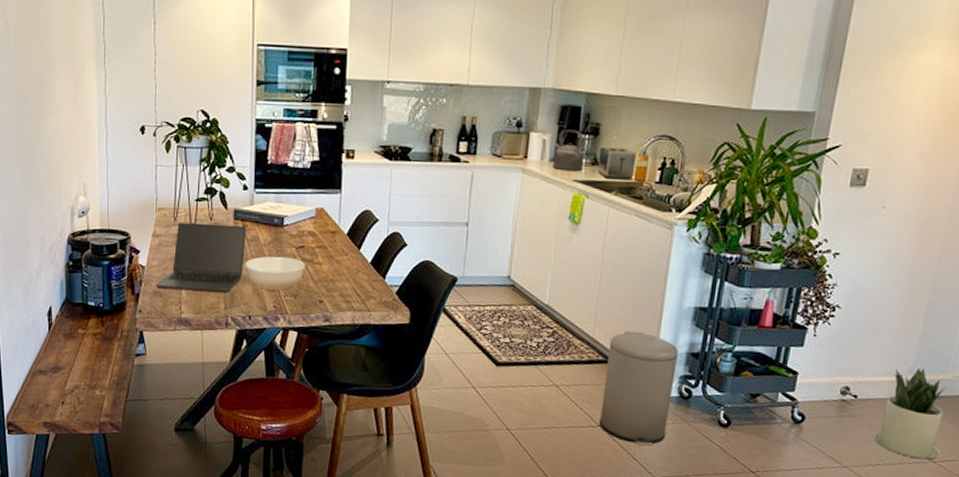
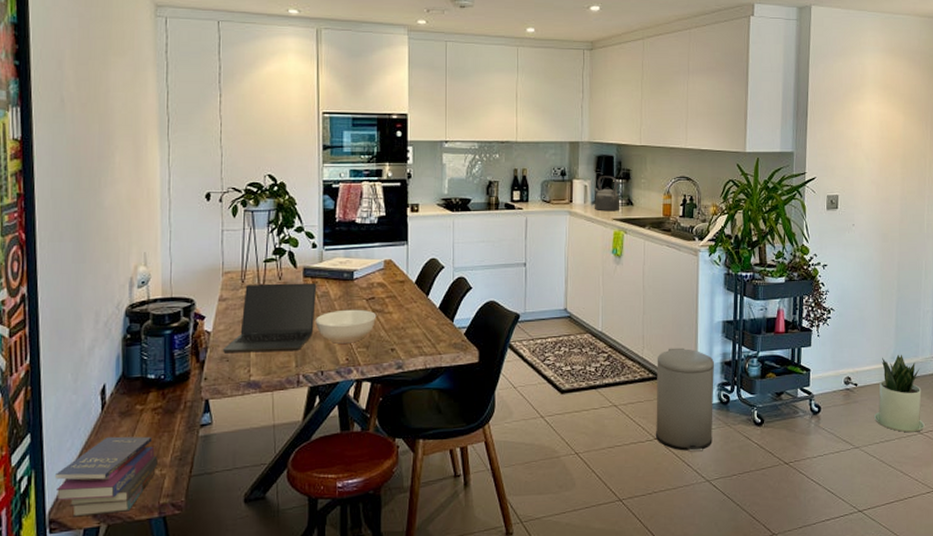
books: none [12,355,98,425] -> present [56,436,158,517]
toaster: present [597,147,637,181] -> none [631,189,662,216]

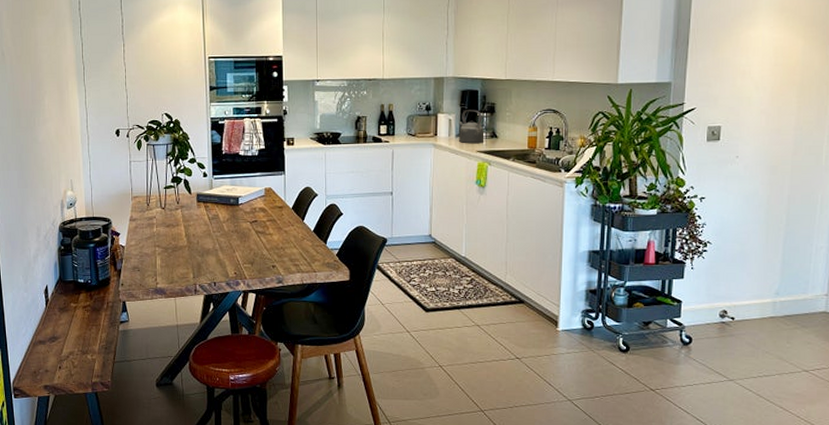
books: present [56,436,158,517] -> none [16,327,89,387]
laptop: present [222,282,317,352] -> none [134,207,209,264]
bowl: present [315,309,377,344] -> none [208,230,259,260]
pedal bin: present [656,347,714,452] -> none [518,274,578,373]
planter: present [873,354,925,433] -> none [751,290,811,370]

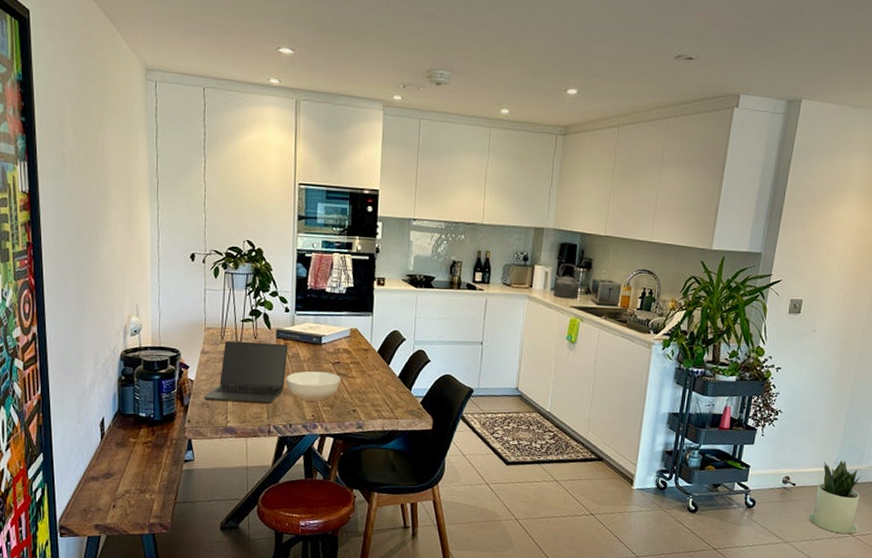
laptop: none [134,207,209,264] -> present [203,340,289,403]
bowl: none [208,230,259,260] -> present [286,371,341,402]
toaster: none [496,122,527,148] -> present [590,279,622,307]
planter: none [751,290,811,370] -> present [807,460,863,535]

